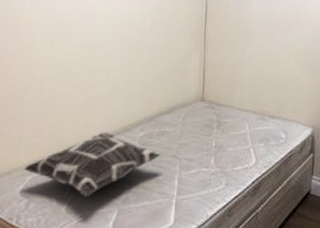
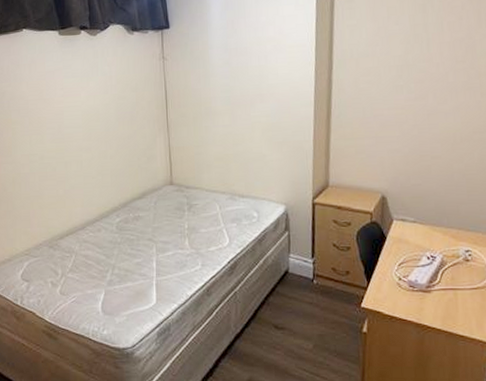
decorative pillow: present [24,132,161,197] -> none [21,219,138,280]

